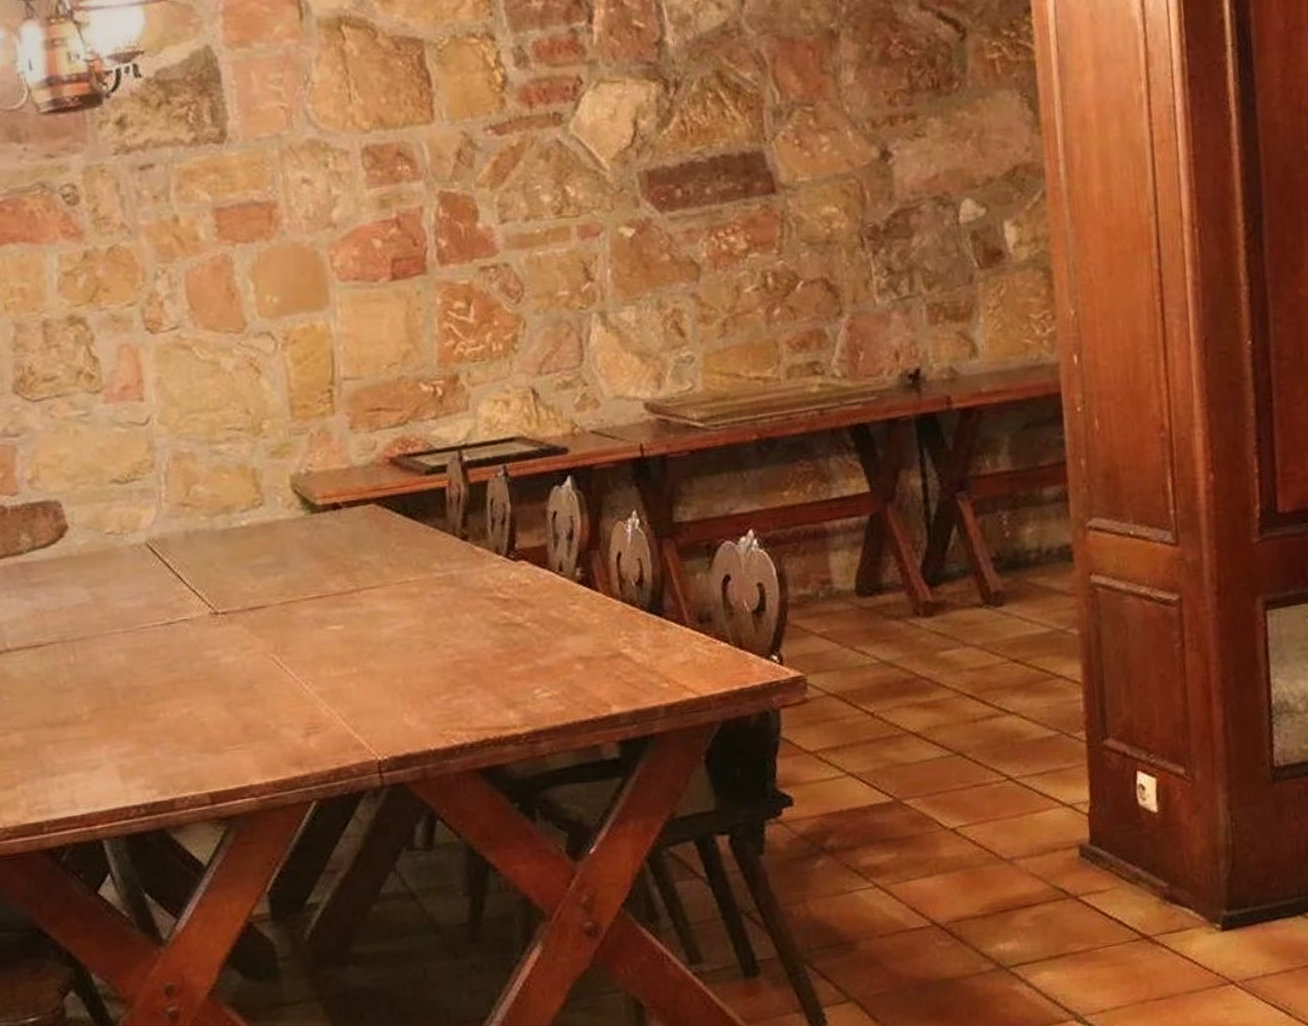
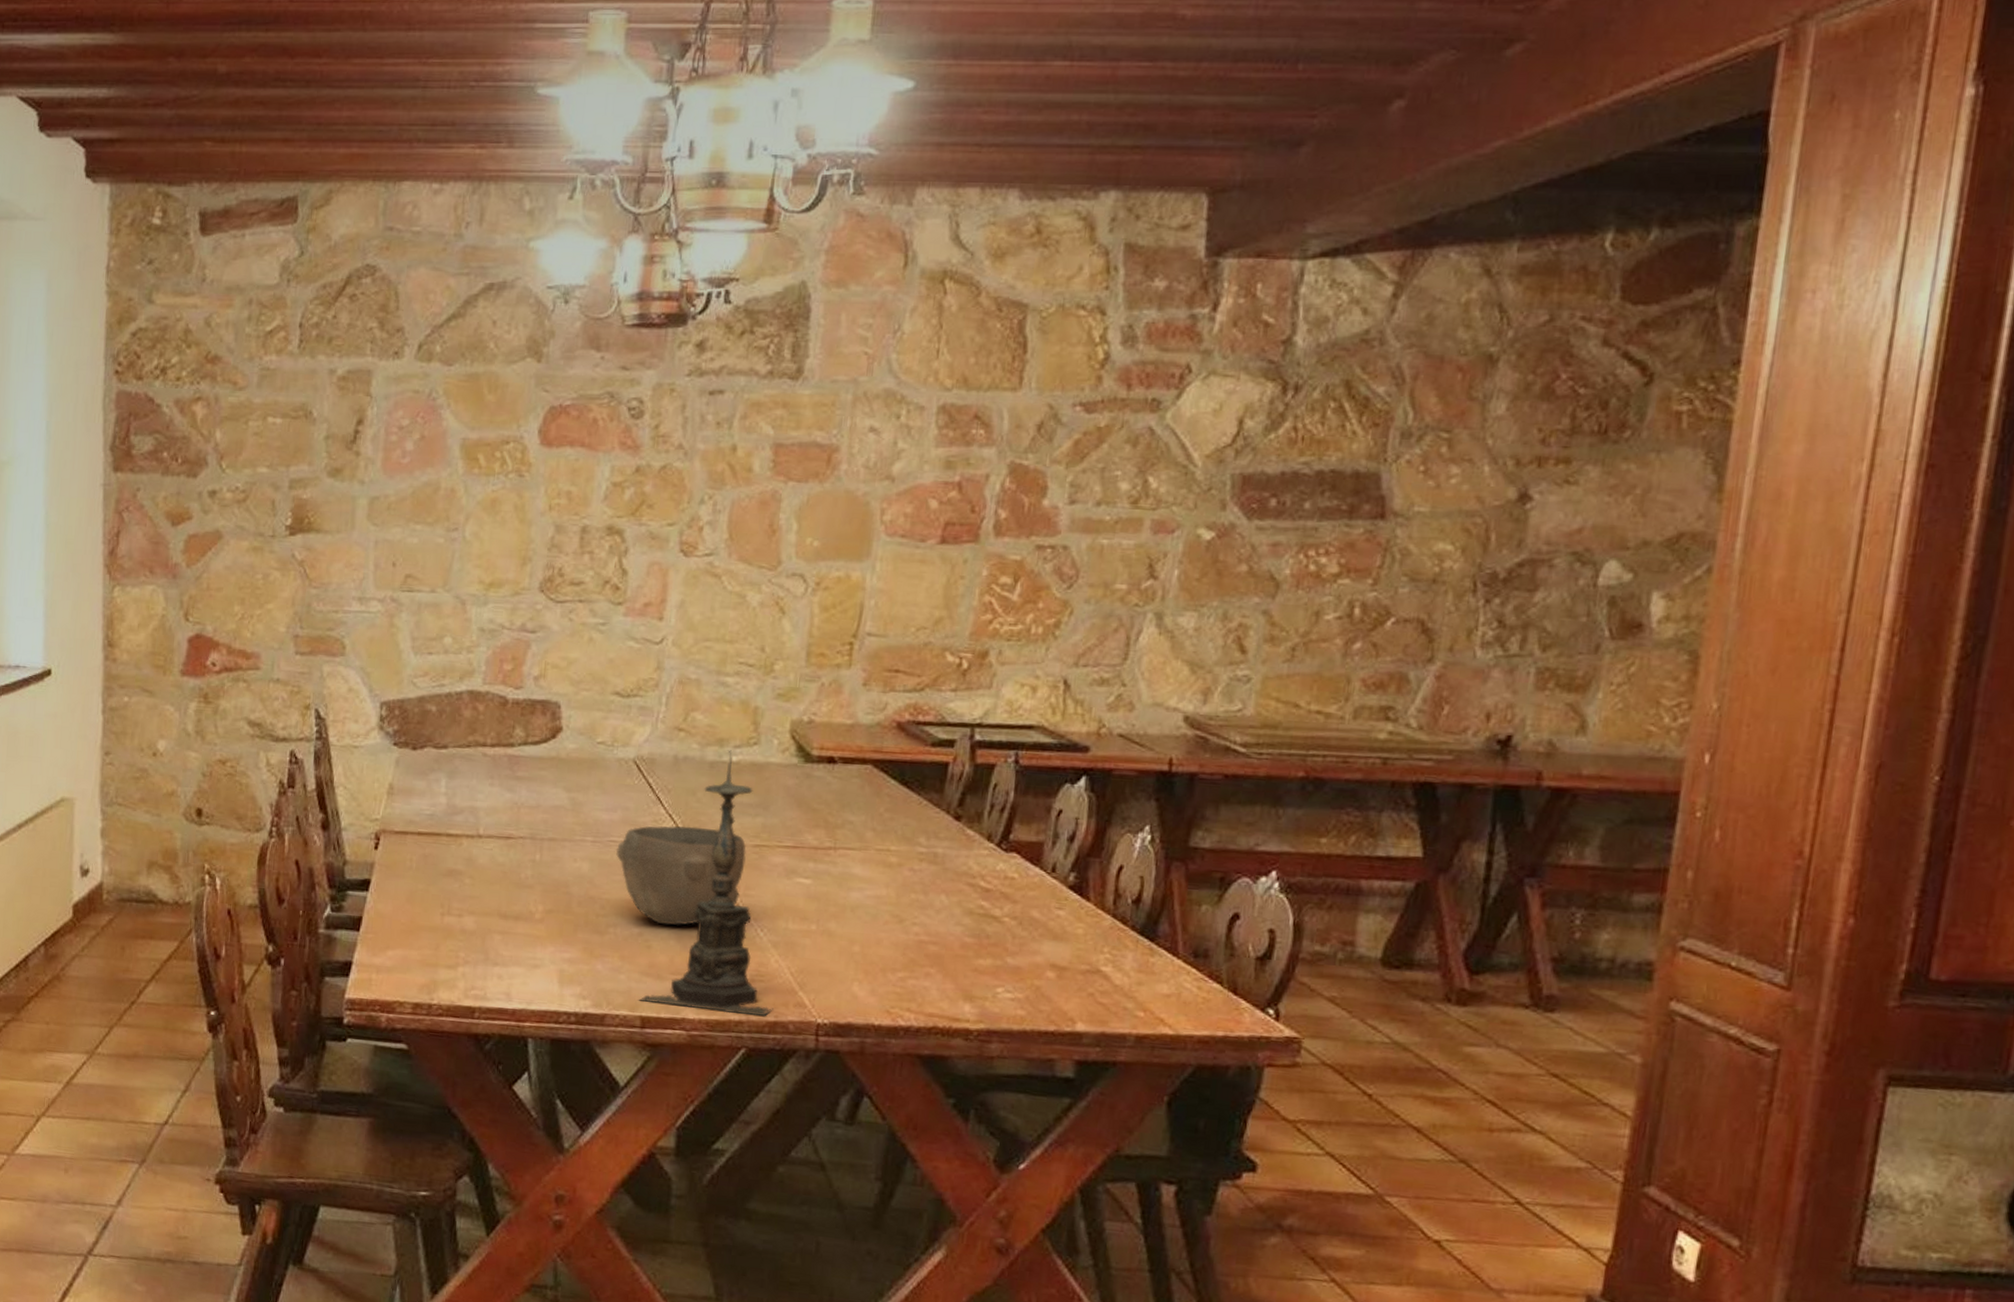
bowl: none [148,594,278,700] -> present [615,825,747,926]
candle holder: none [204,515,334,778] -> present [639,750,773,1017]

